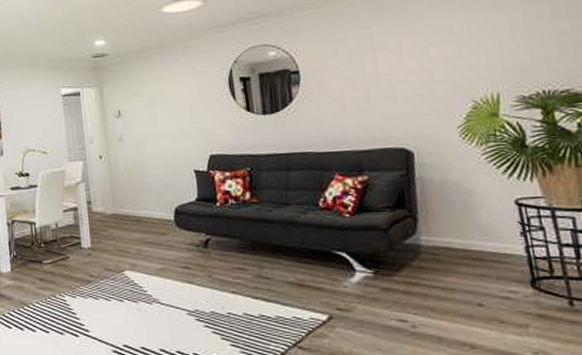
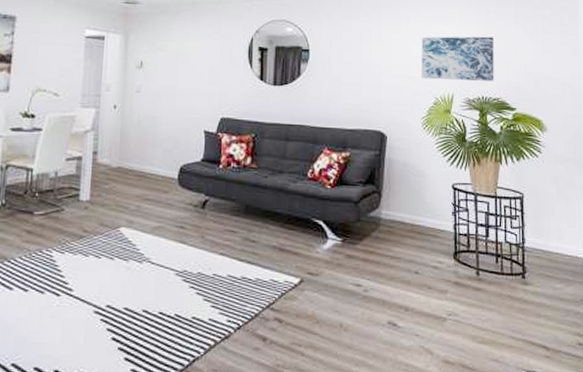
wall art: none [442,16,559,82] -> present [421,36,494,82]

